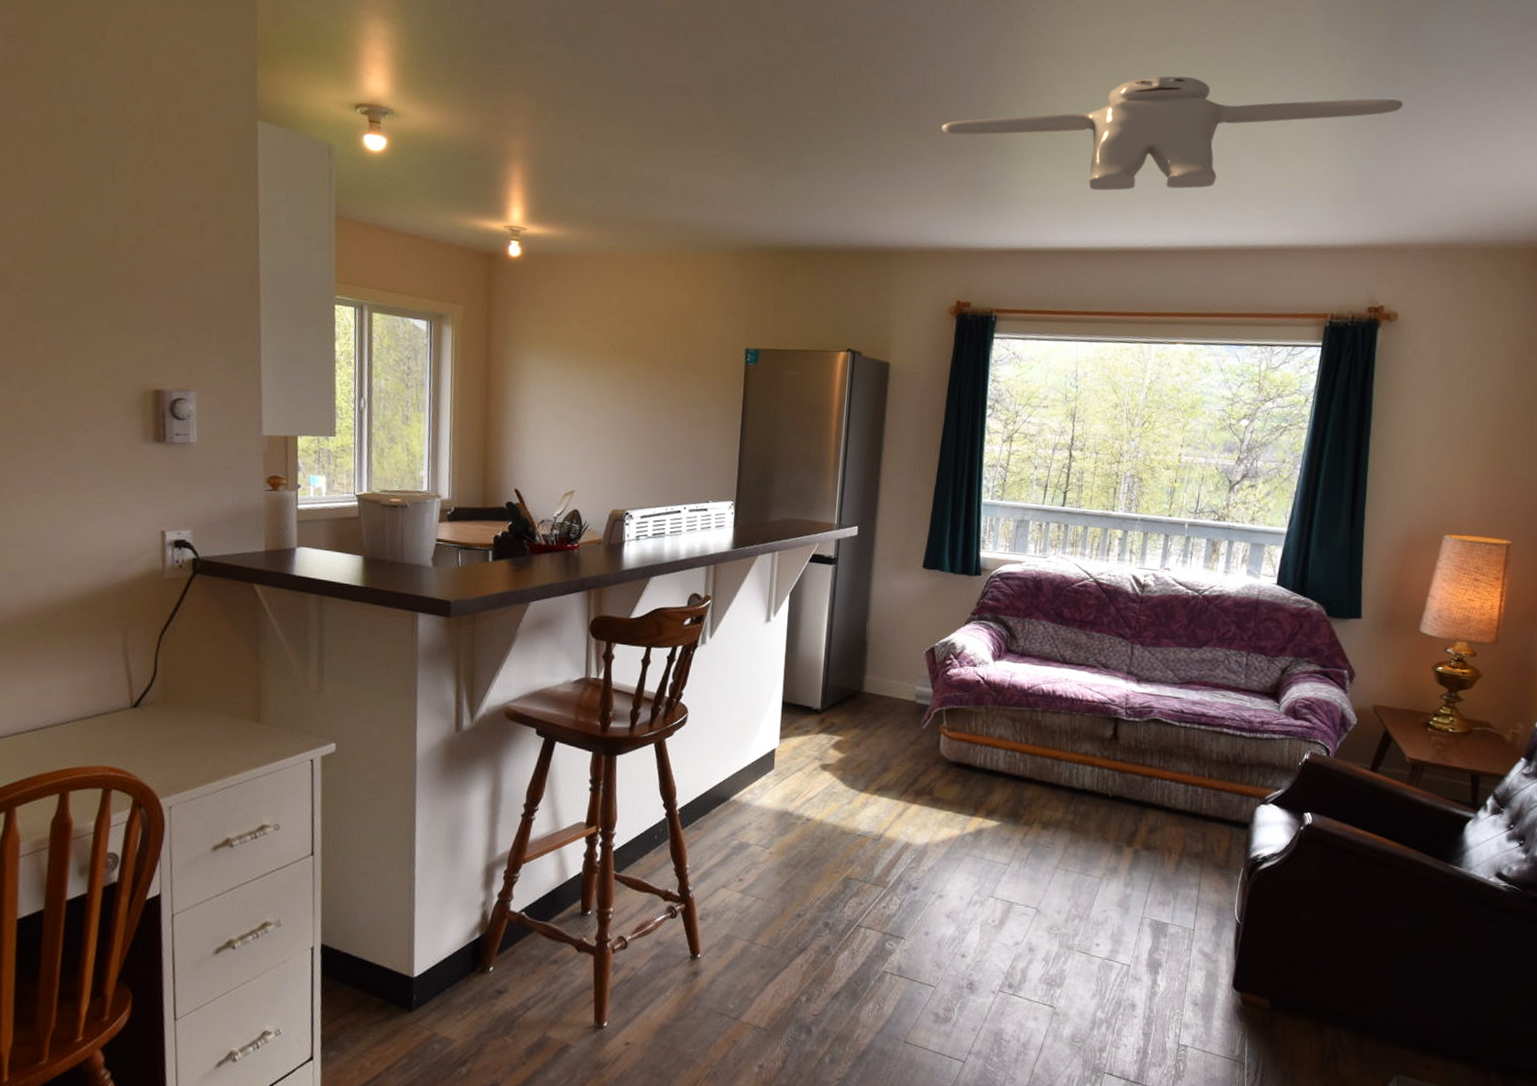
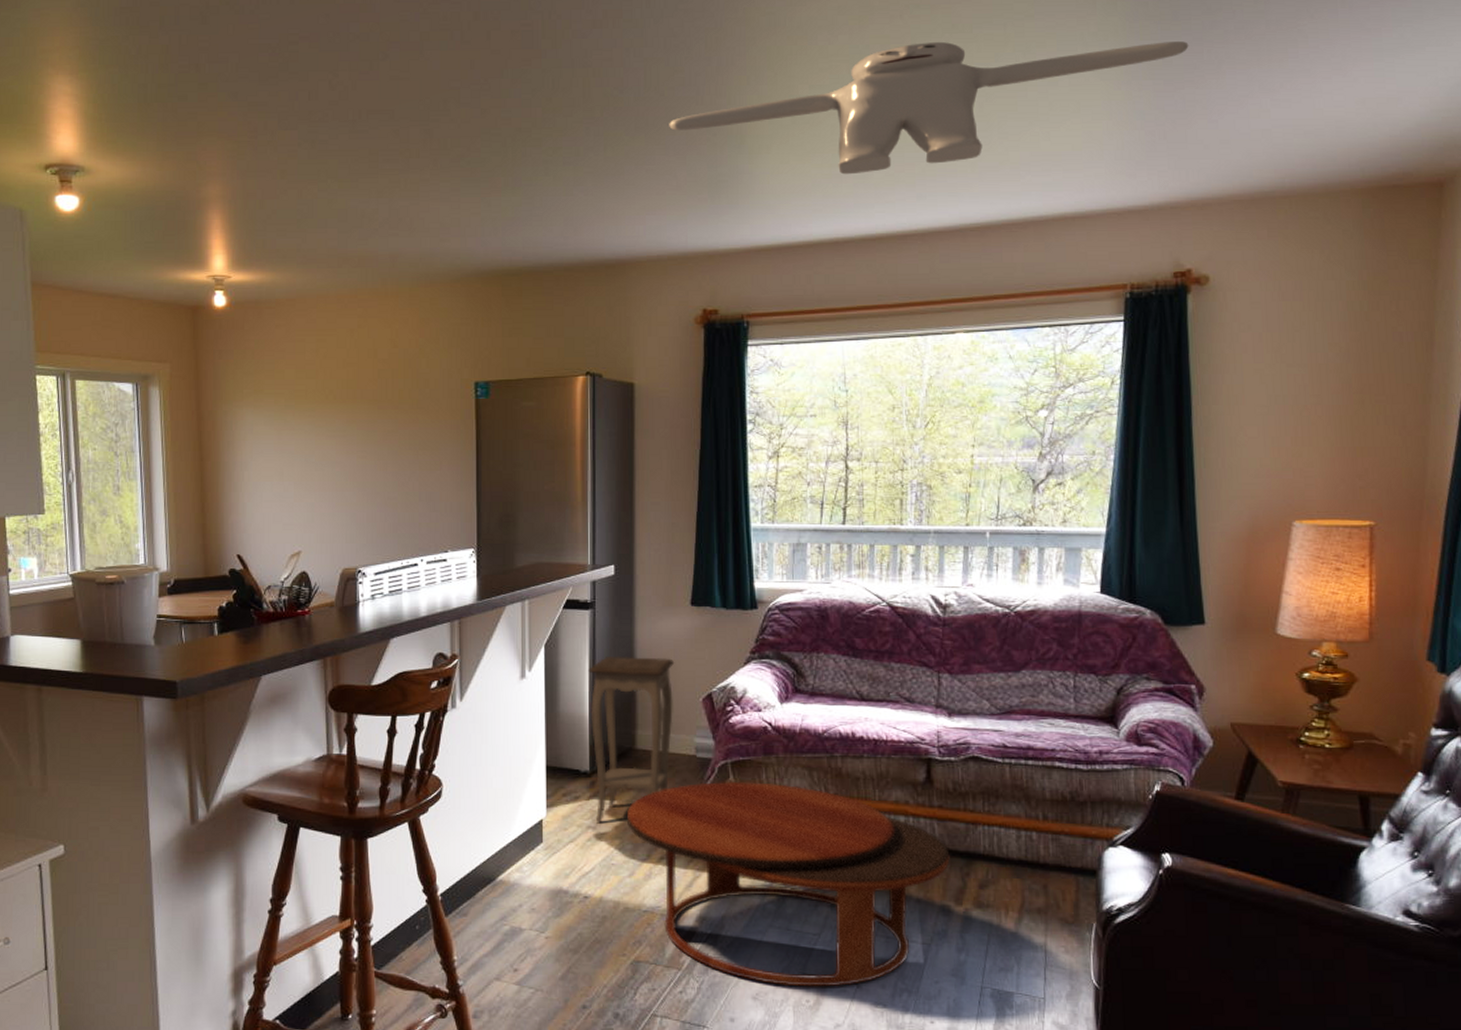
accent table: none [822,608,904,756] -> present [588,655,675,824]
coffee table: none [849,725,1127,911] -> present [626,781,950,987]

